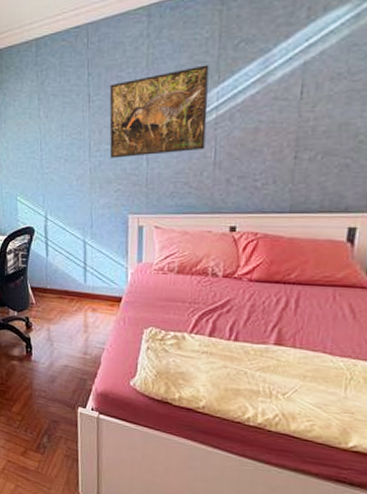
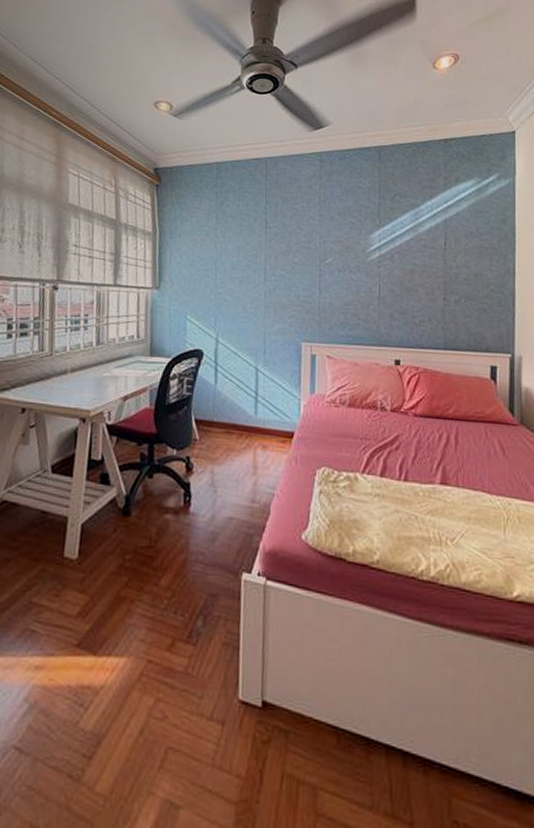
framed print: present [109,65,209,158] -> none [284,209,372,285]

